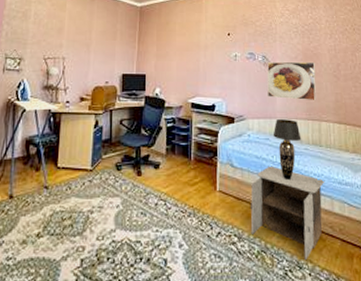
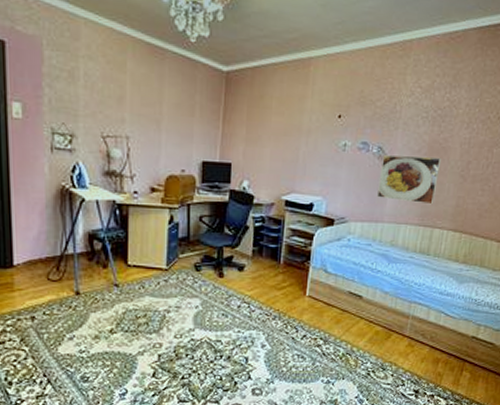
nightstand: present [249,166,325,260] -> none [338,273,426,362]
table lamp: present [273,119,302,181] -> none [376,224,408,289]

